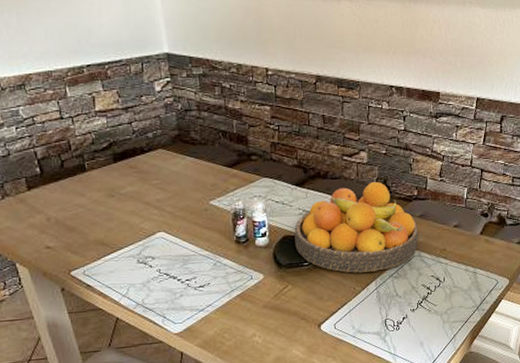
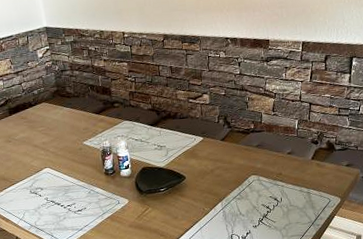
fruit bowl: present [294,181,419,273] -> none [151,118,257,196]

